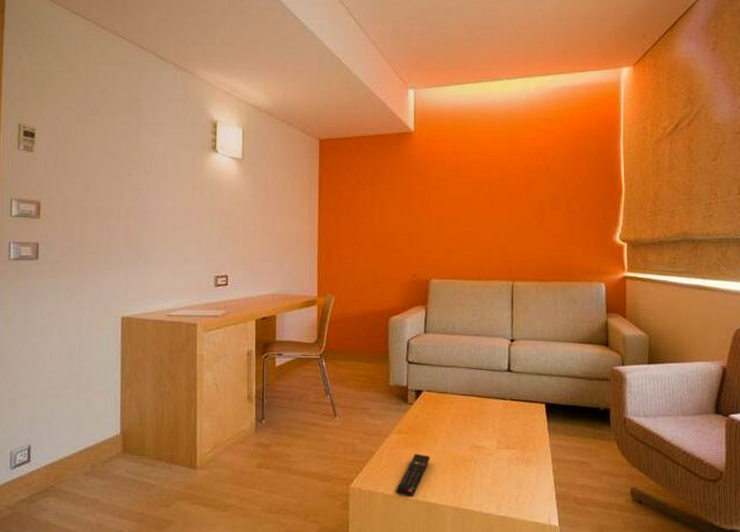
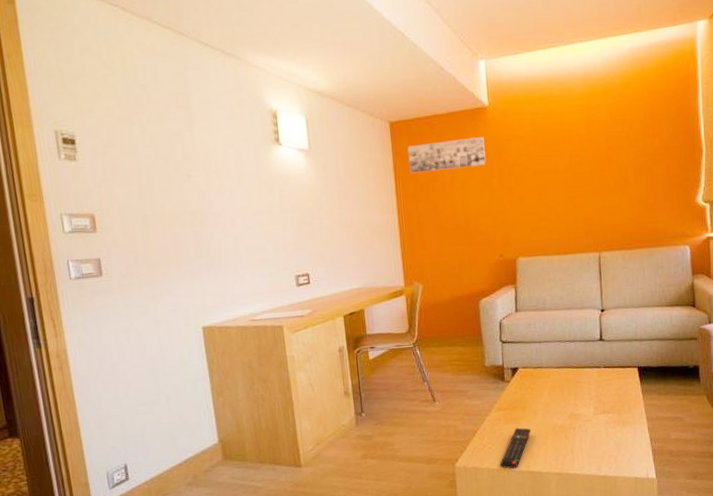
wall art: none [333,160,407,189] -> present [407,137,486,174]

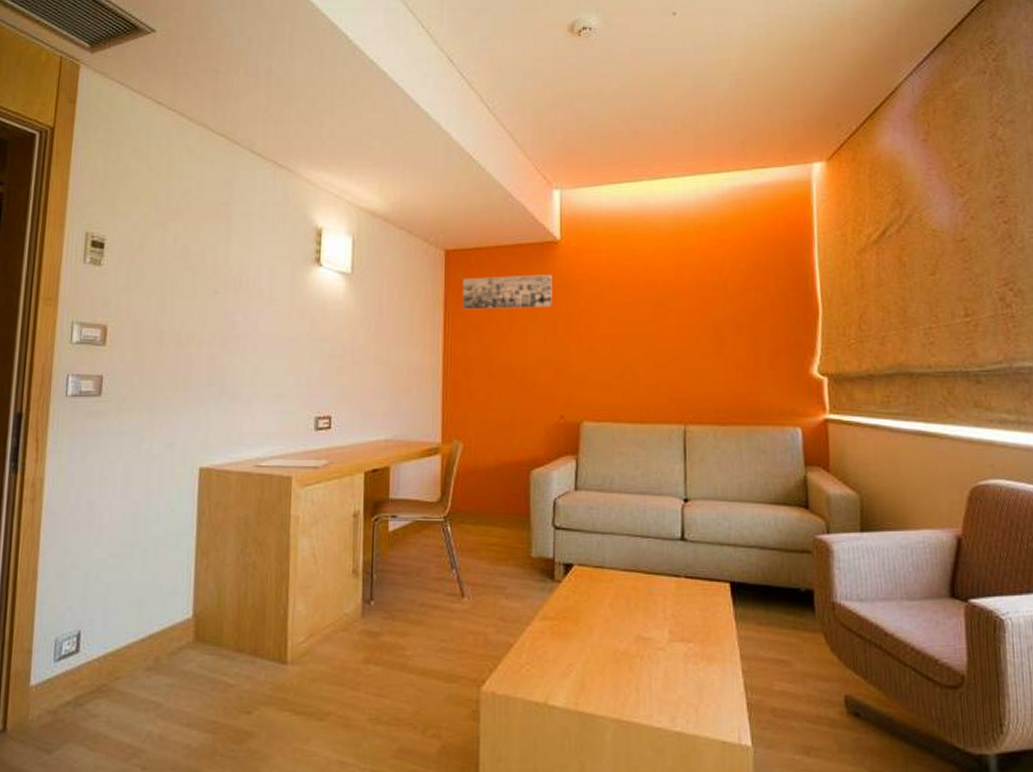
remote control: present [500,427,531,469] -> none [540,646,584,705]

